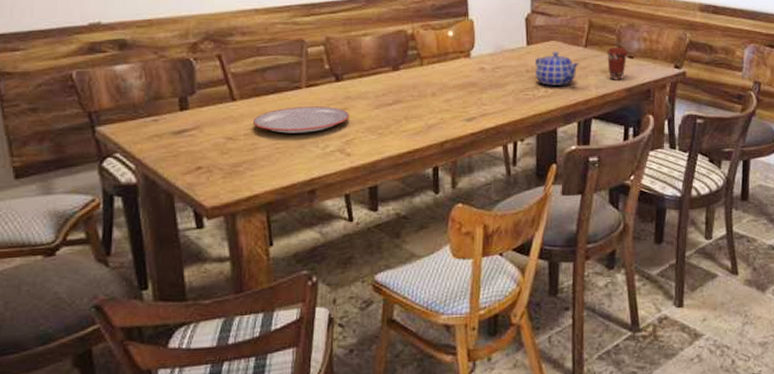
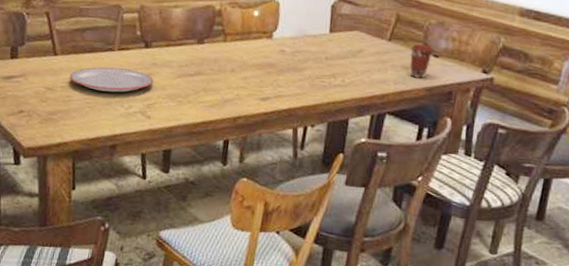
teapot: present [534,51,579,86] -> none [333,41,381,77]

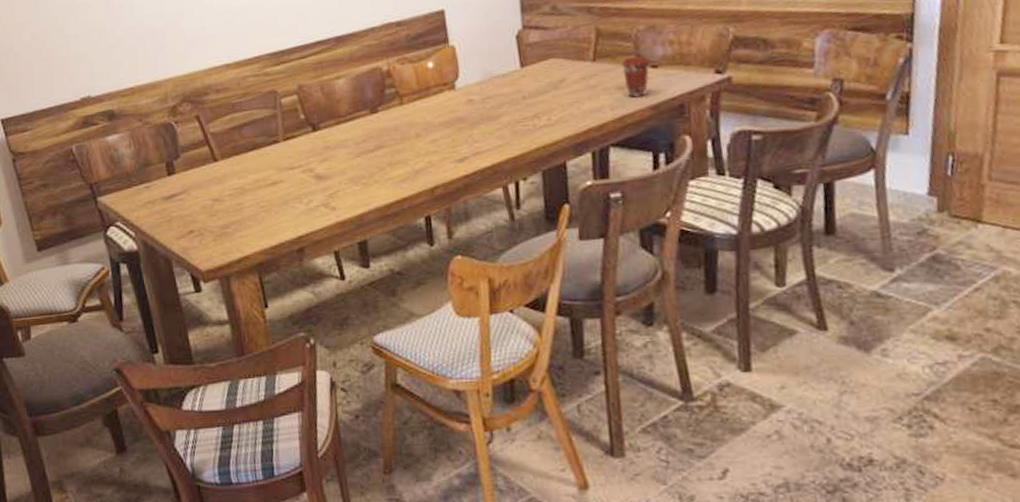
plate: present [69,67,154,93] -> none [235,158,331,191]

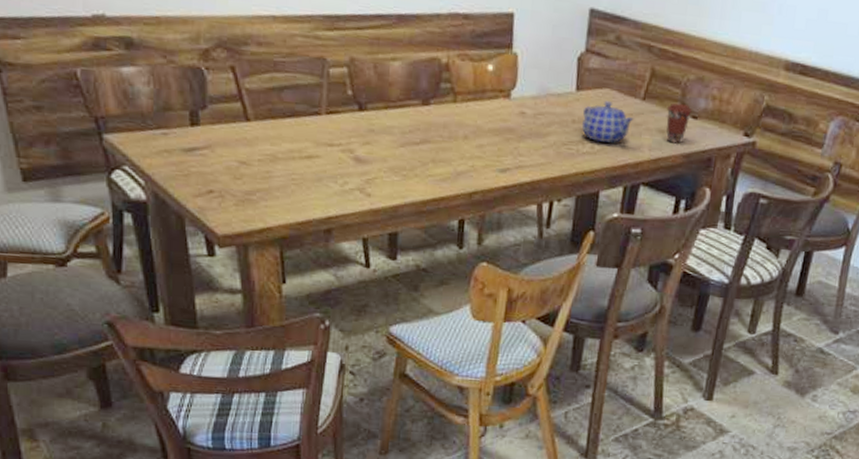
teapot: none [531,70,588,113] -> present [581,101,634,143]

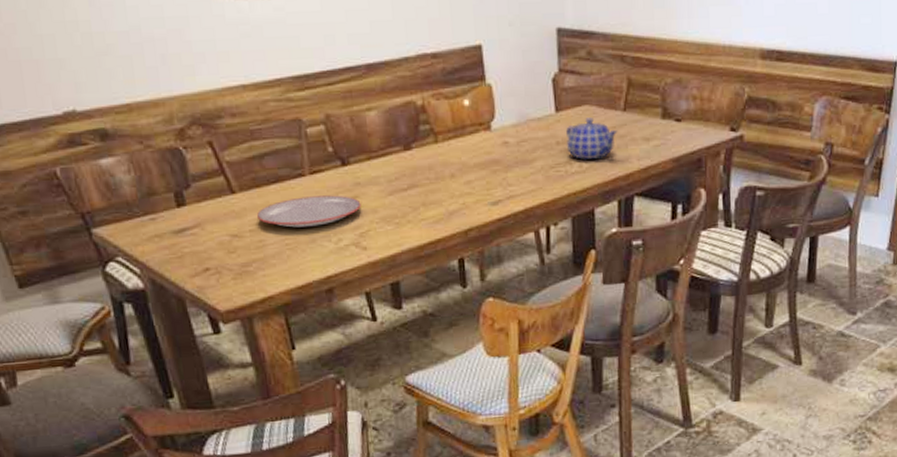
plate: none [267,134,372,166] -> present [256,195,362,228]
coffee cup: present [666,102,692,144] -> none [648,108,674,150]

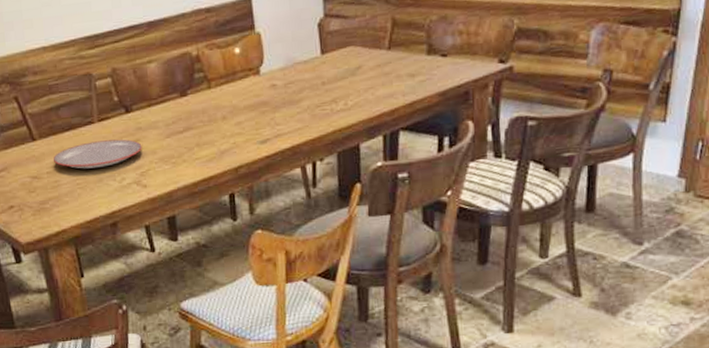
teapot: present [565,117,618,159] -> none [330,57,382,98]

